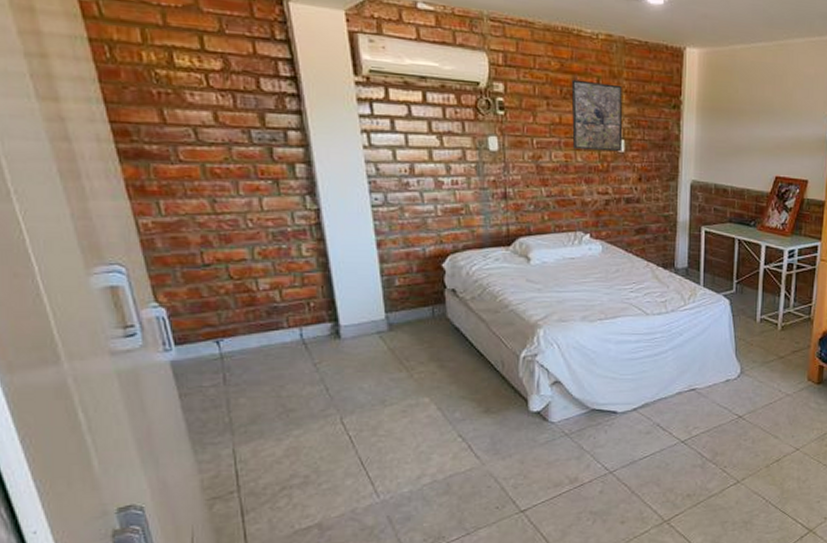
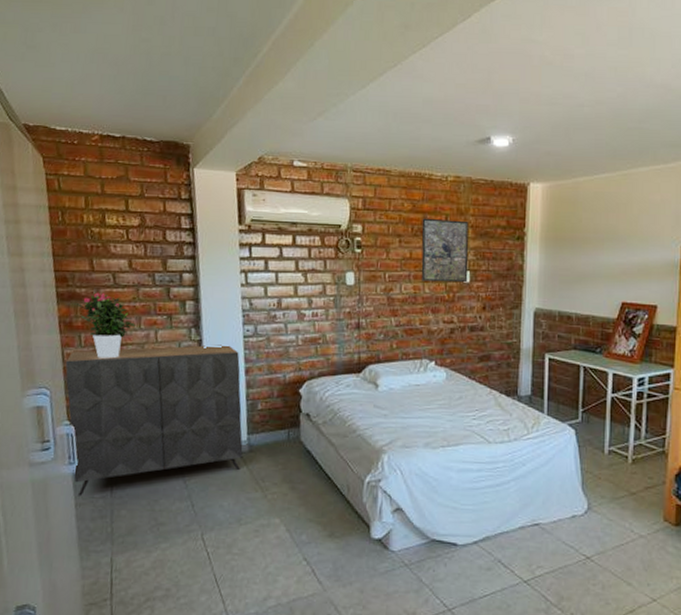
dresser: none [142,214,381,386] -> present [65,344,243,496]
potted flower: none [144,150,231,230] -> present [74,292,135,359]

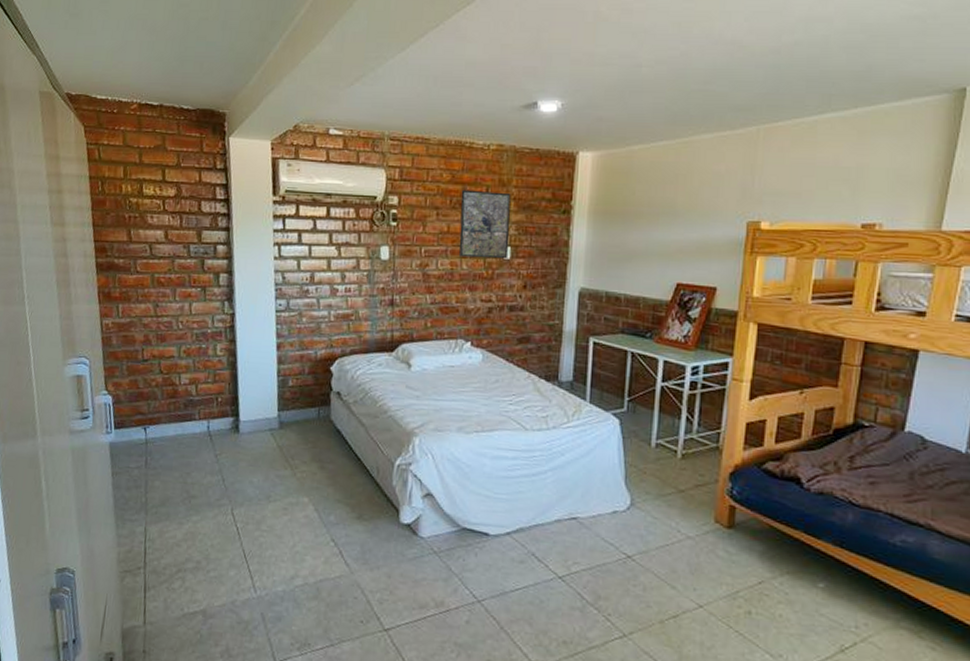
dresser: present [65,344,243,496] -> none [103,318,273,466]
potted flower: present [74,292,135,359] -> none [113,263,170,330]

